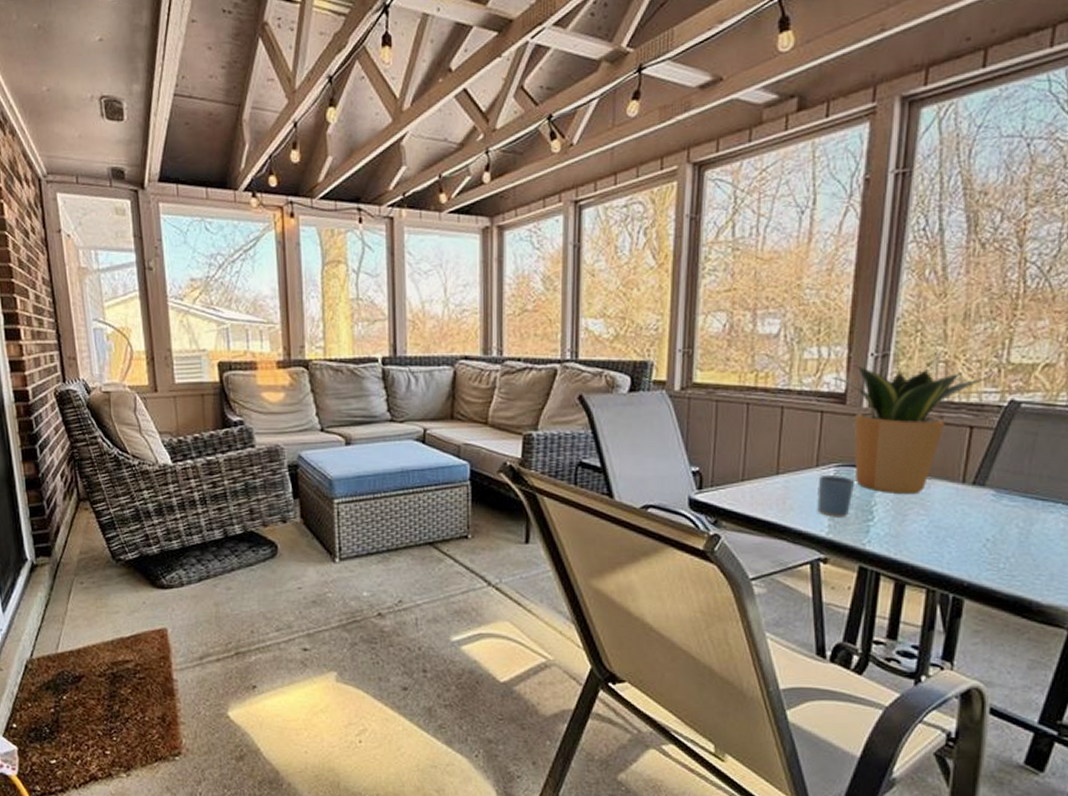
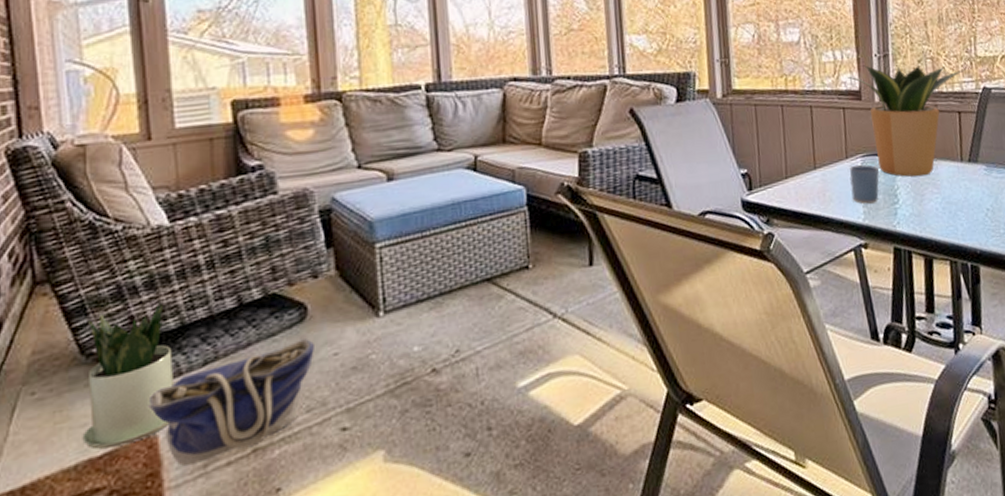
planter: none [116,526,178,632] -> present [82,301,173,449]
tote bag: none [160,572,283,655] -> present [148,339,314,466]

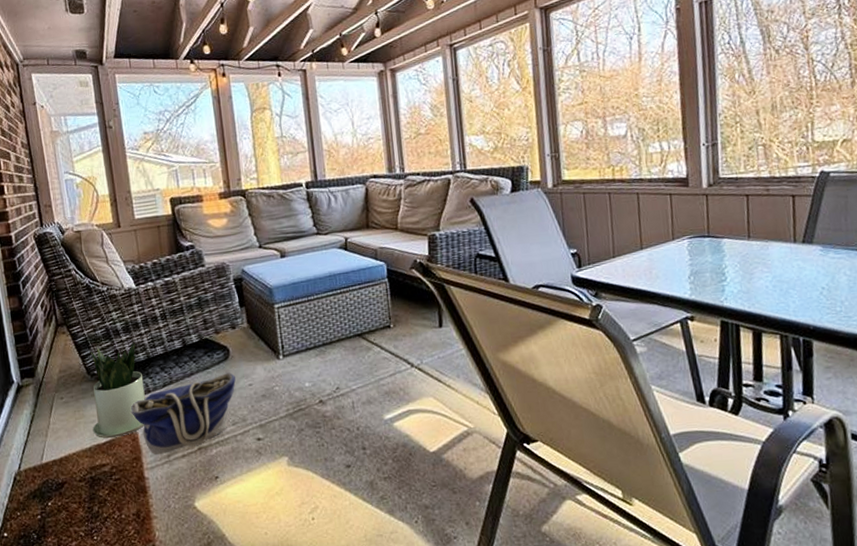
potted plant: present [847,64,966,177] -> none [674,151,801,257]
mug: present [850,165,880,204] -> none [676,245,707,281]

